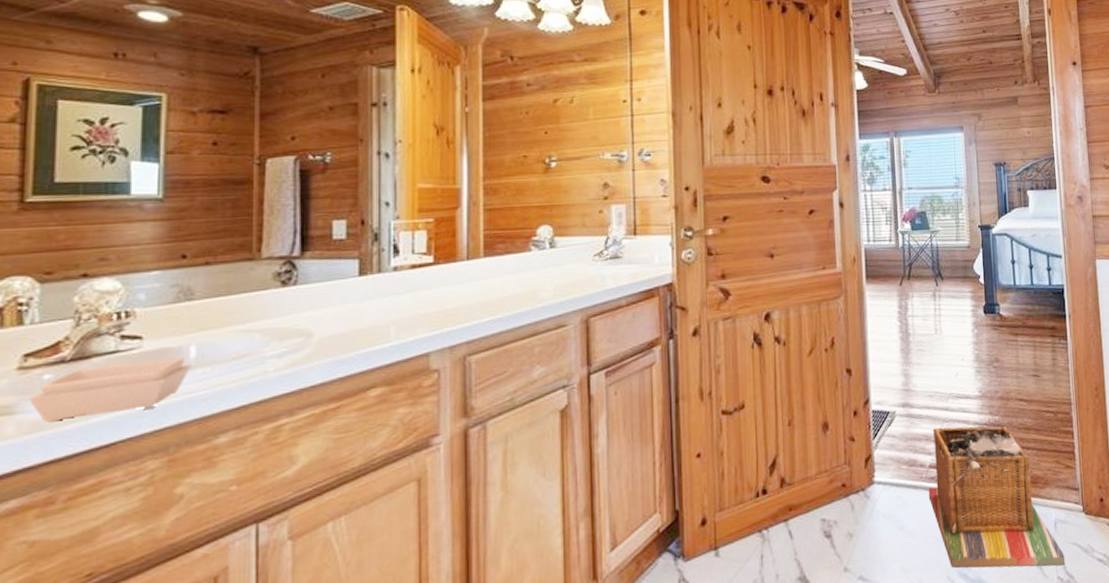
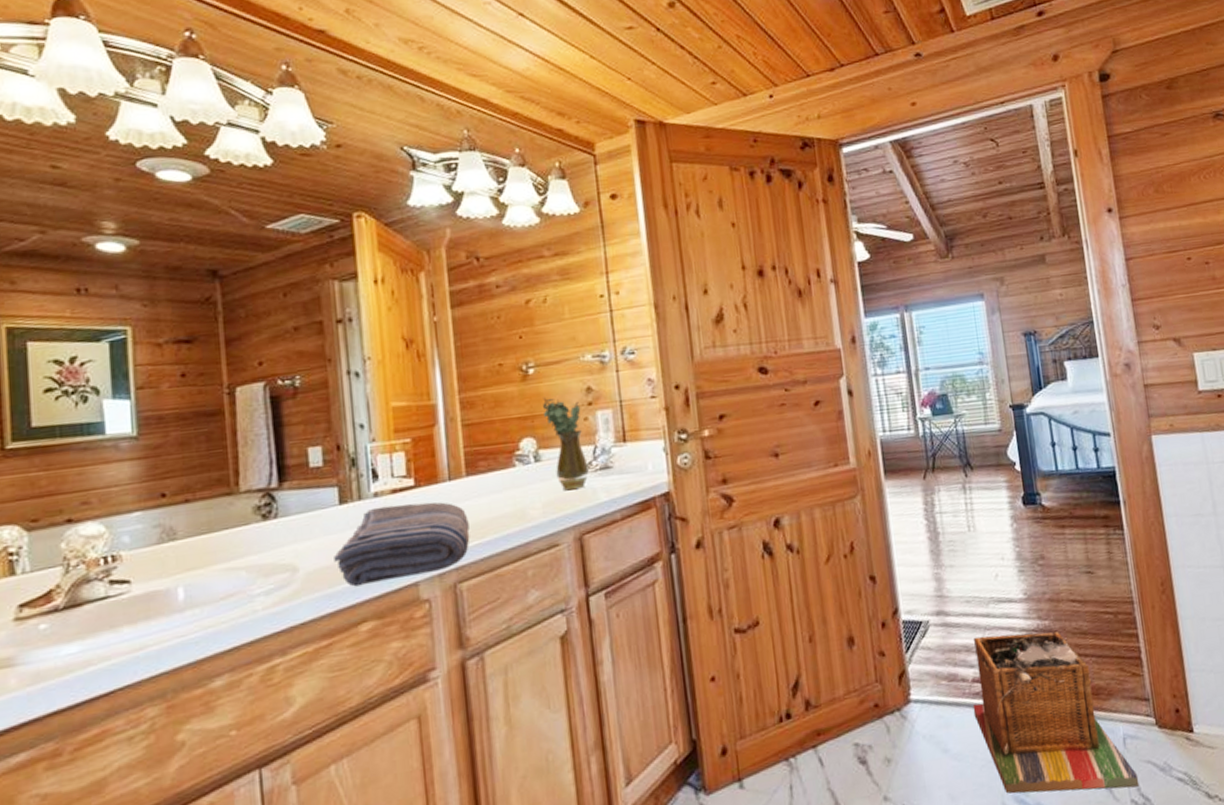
soap dish: present [29,358,191,424] -> none [28,600,181,674]
towel: none [349,279,483,354] -> present [334,502,470,587]
vase: none [561,189,600,276] -> present [542,397,589,491]

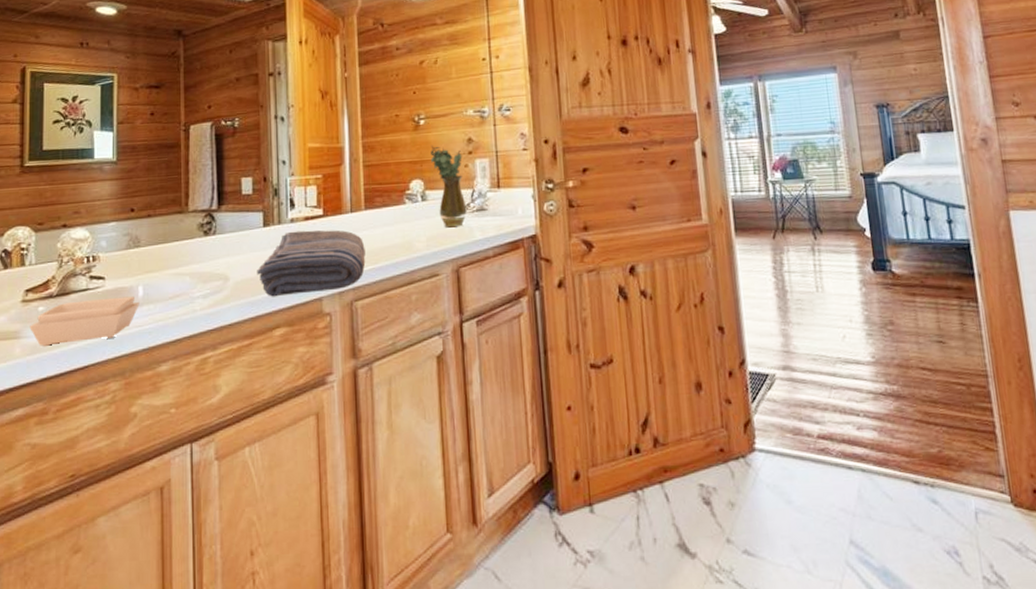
soap dish: none [28,600,181,674] -> present [29,296,140,347]
laundry basket: present [973,631,1140,794] -> none [817,394,992,564]

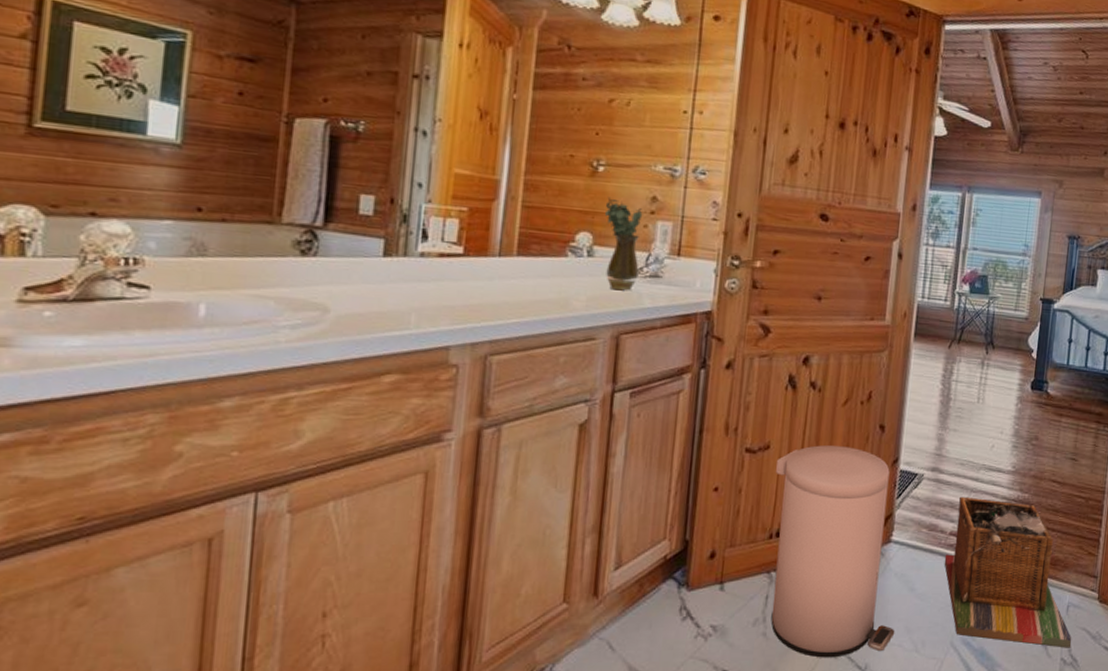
soap dish: present [29,296,140,347] -> none [27,310,199,362]
towel: present [257,230,366,297] -> none [368,267,511,341]
pedal bin: none [622,352,781,583] -> present [771,445,895,658]
laundry basket: none [817,394,992,564] -> present [944,496,1072,648]

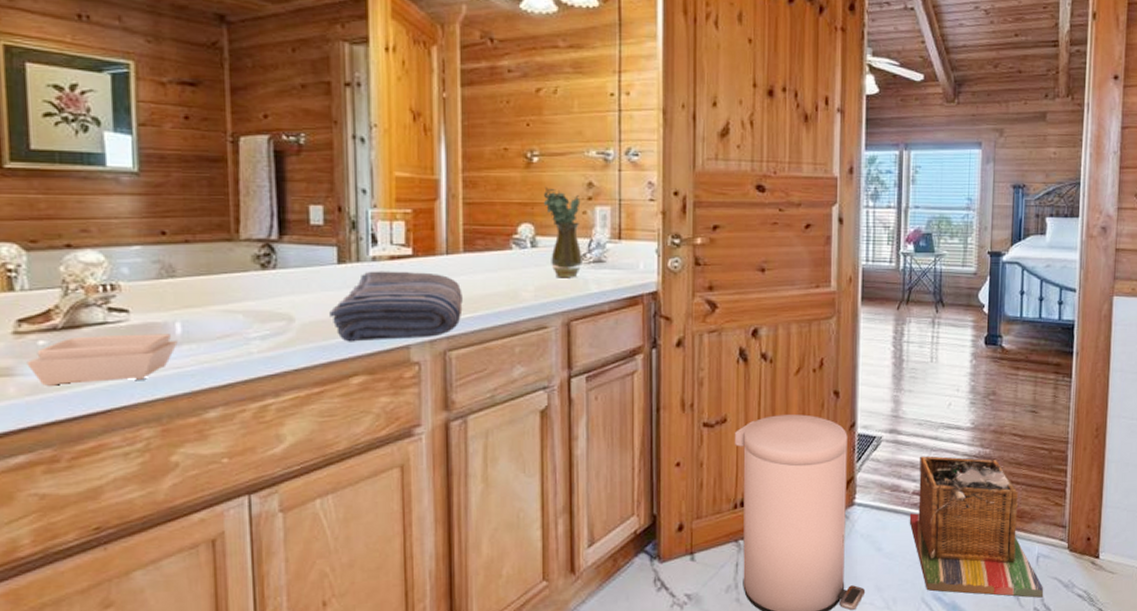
soap dish: none [27,310,199,362] -> present [27,333,178,387]
towel: none [368,267,511,341] -> present [329,271,463,342]

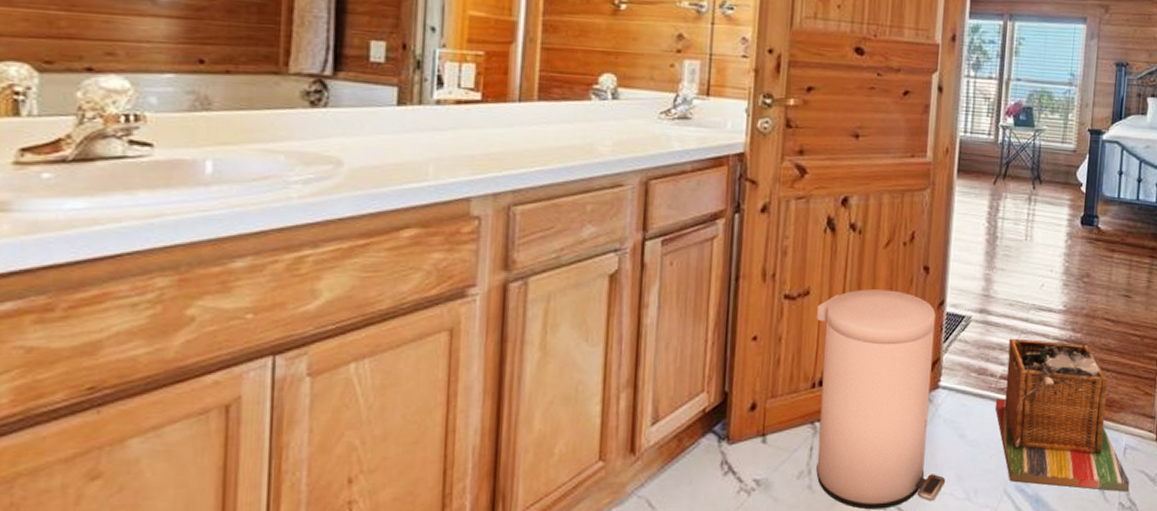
soap dish: present [27,333,178,387] -> none [26,170,207,226]
towel: present [329,271,463,342] -> none [383,115,533,192]
vase: present [543,186,582,278] -> none [628,35,669,134]

